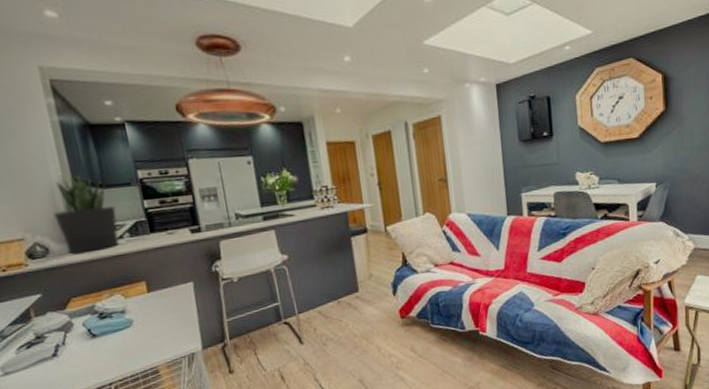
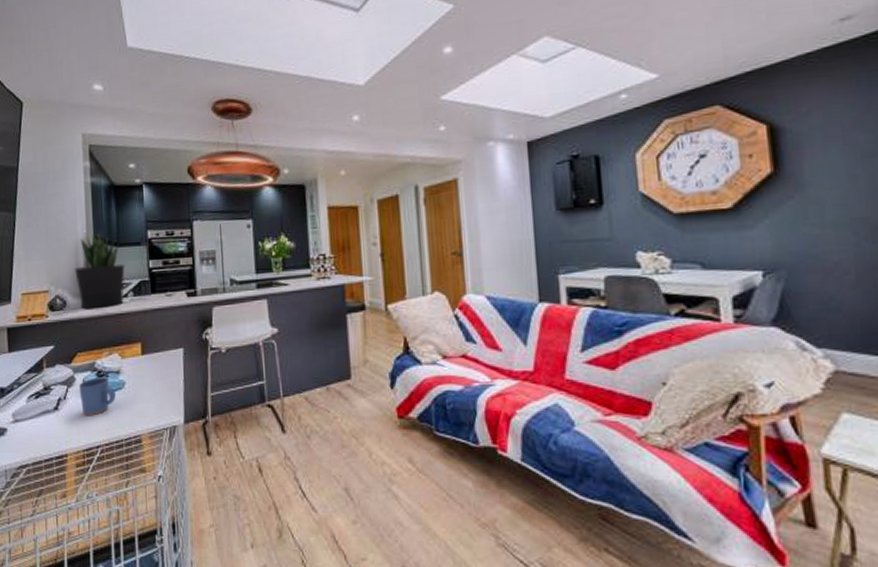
mug: none [79,318,124,357] -> present [79,377,116,416]

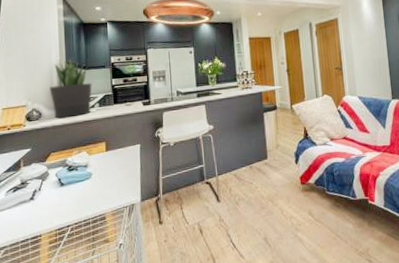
mug: present [79,377,116,416] -> none [52,170,84,202]

